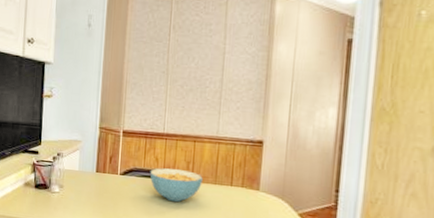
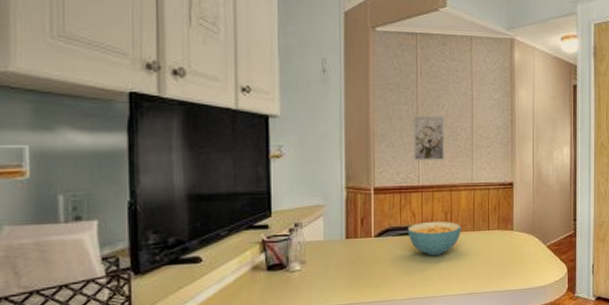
wall art: none [161,67,194,111] -> present [412,115,445,162]

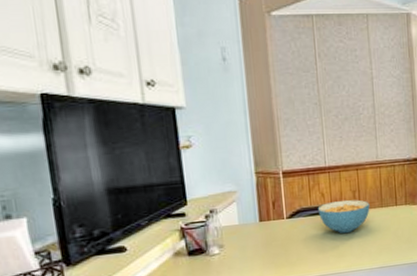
wall art: present [412,115,445,162] -> none [314,96,349,144]

